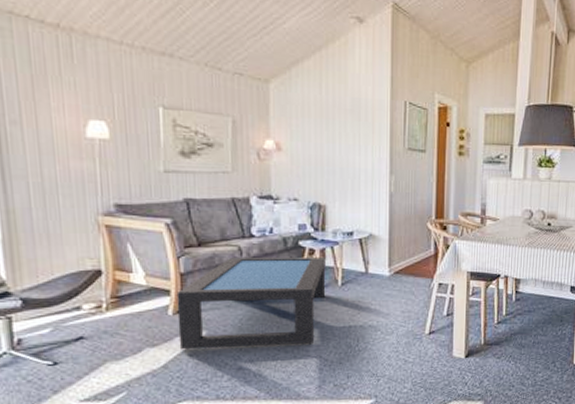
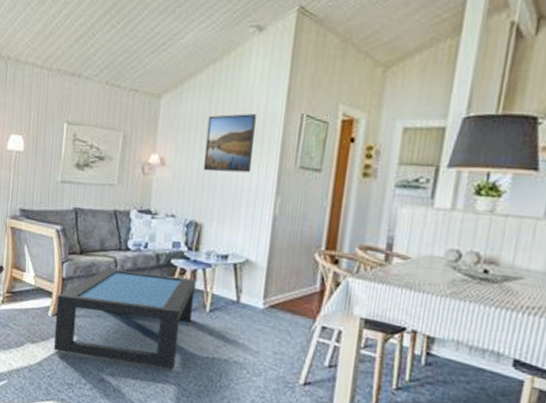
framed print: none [320,100,365,155] -> present [203,114,256,173]

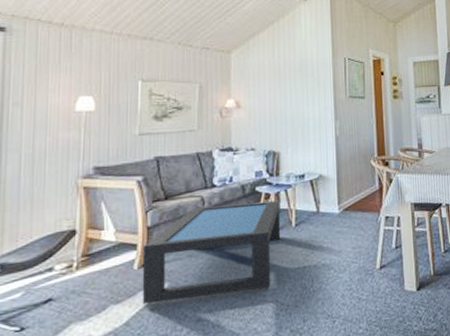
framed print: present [203,114,256,173] -> none [273,61,312,108]

